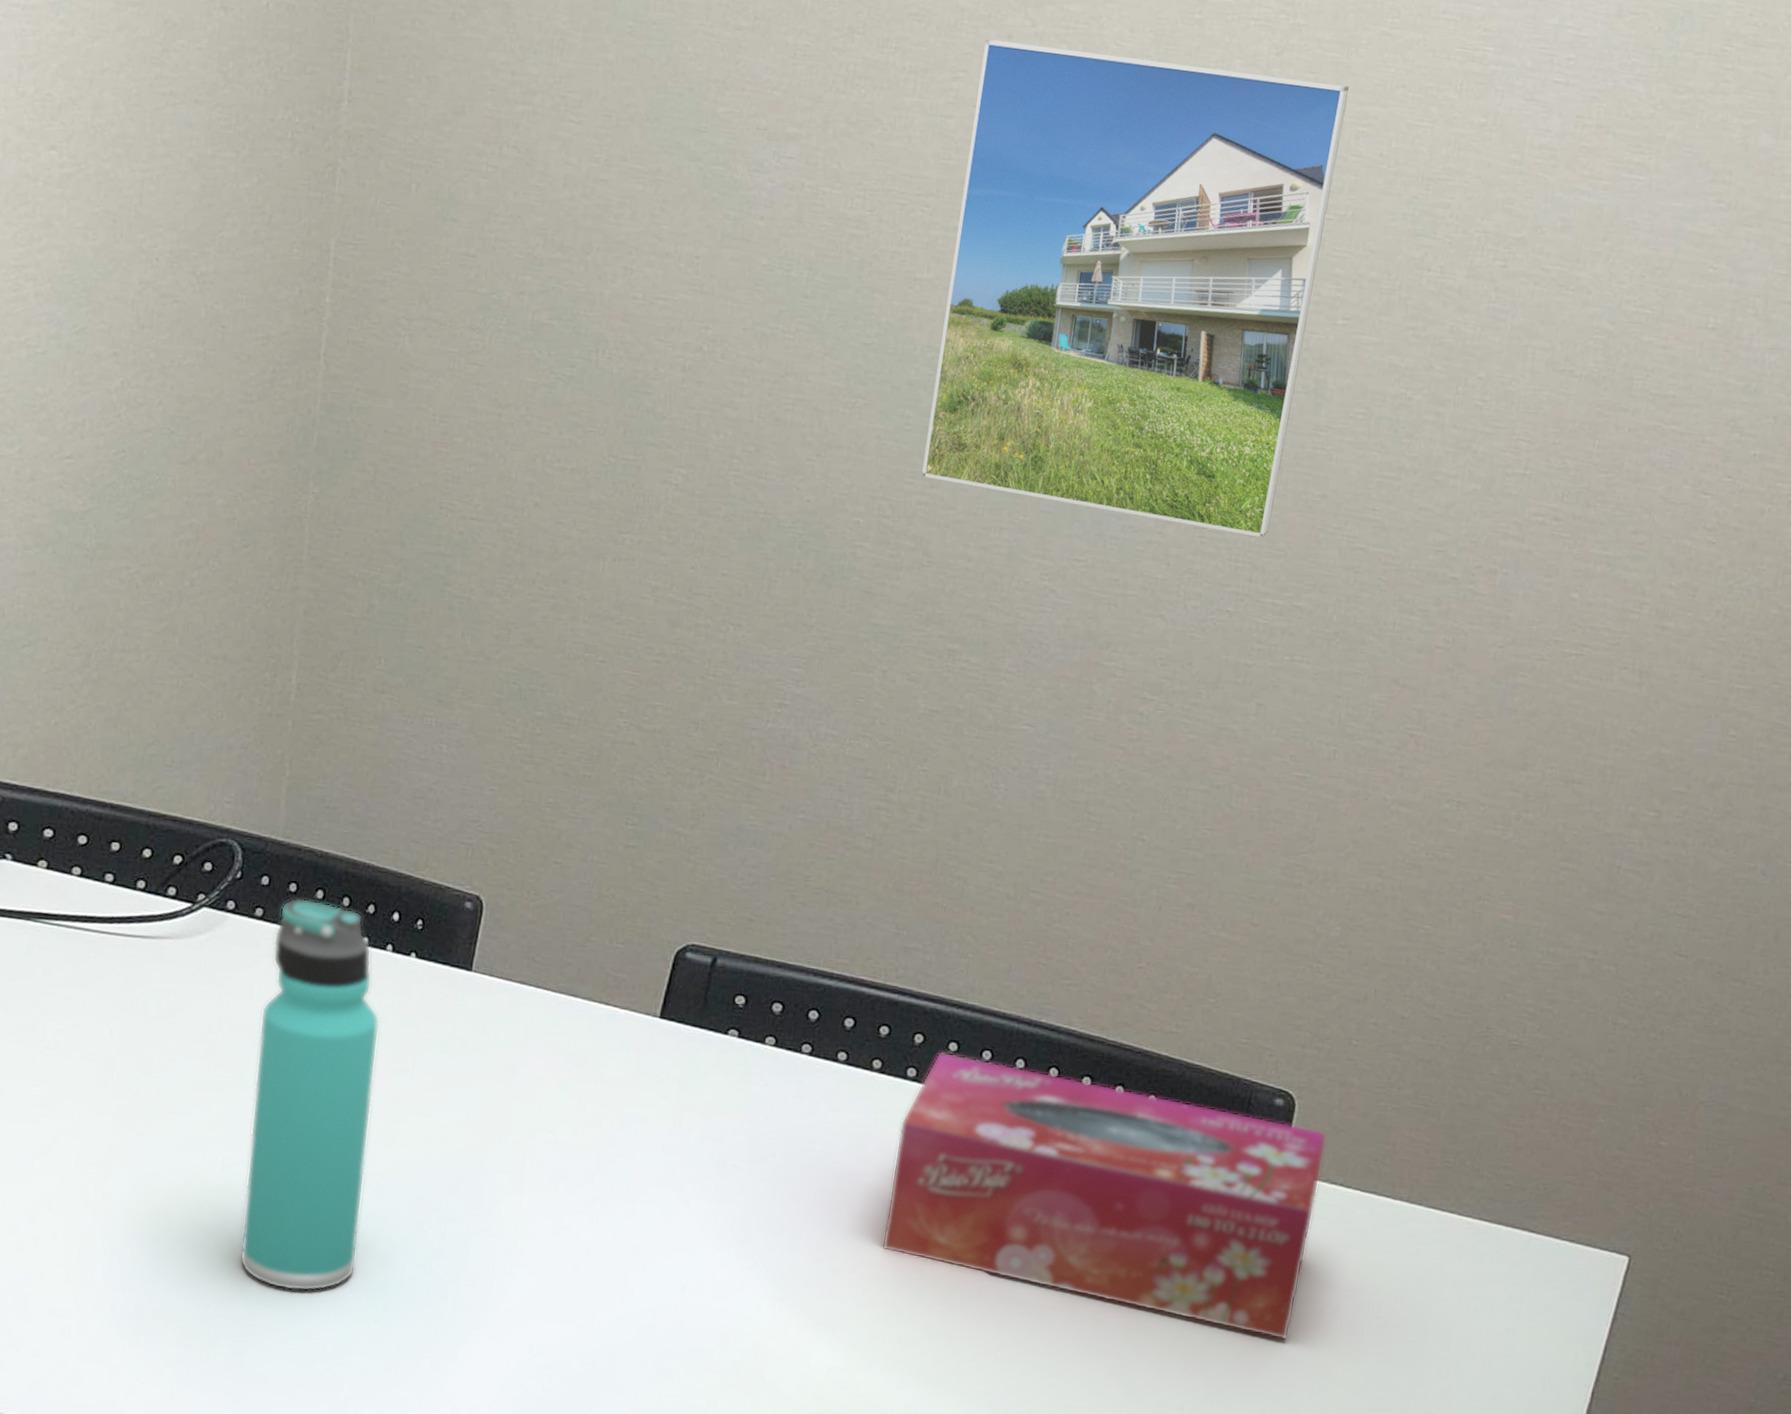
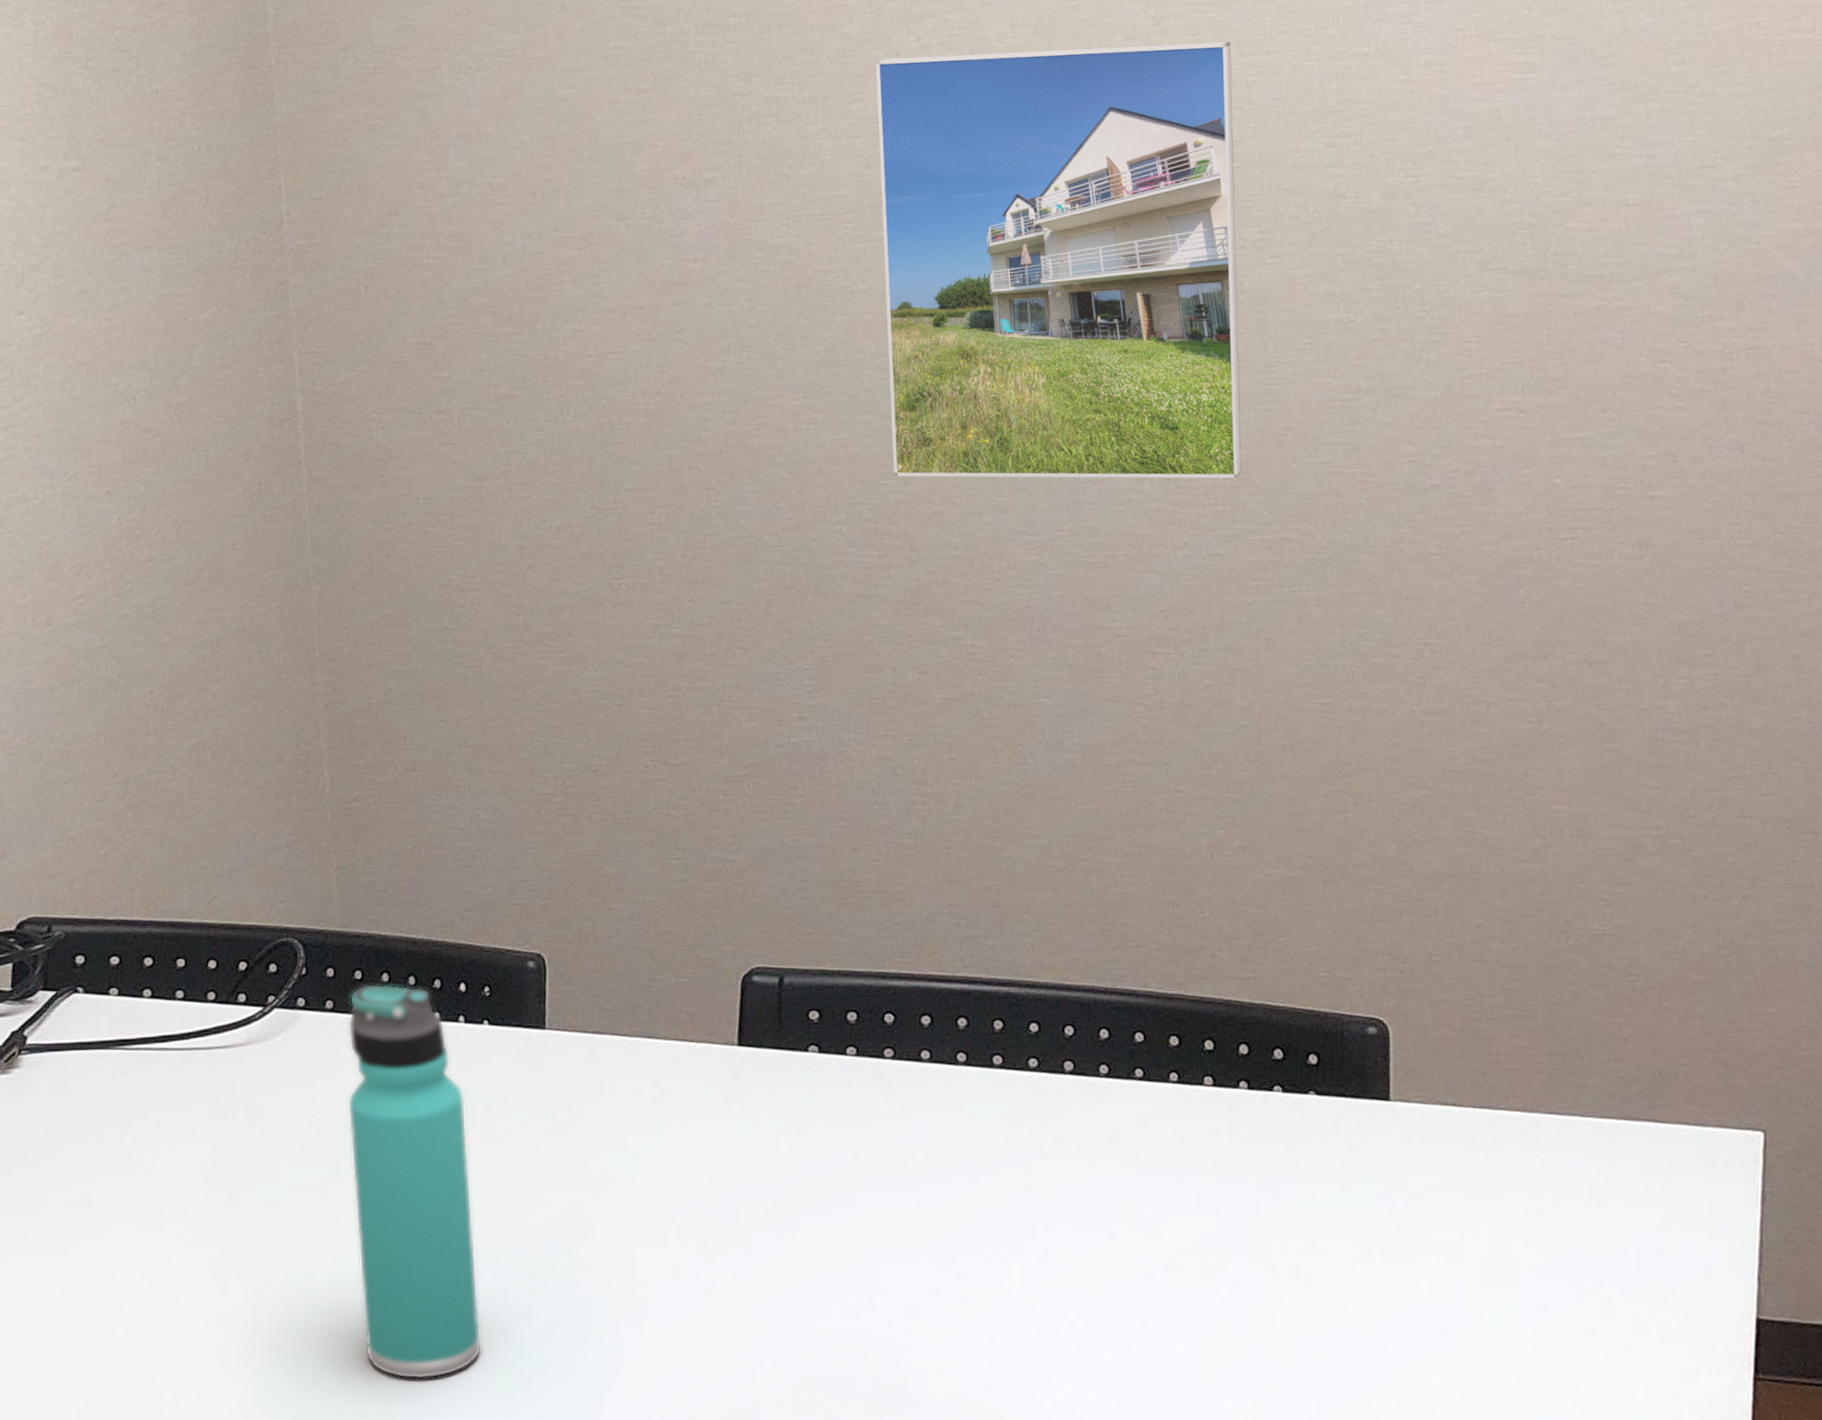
tissue box: present [881,1052,1328,1340] -> none [996,1034,1433,1274]

